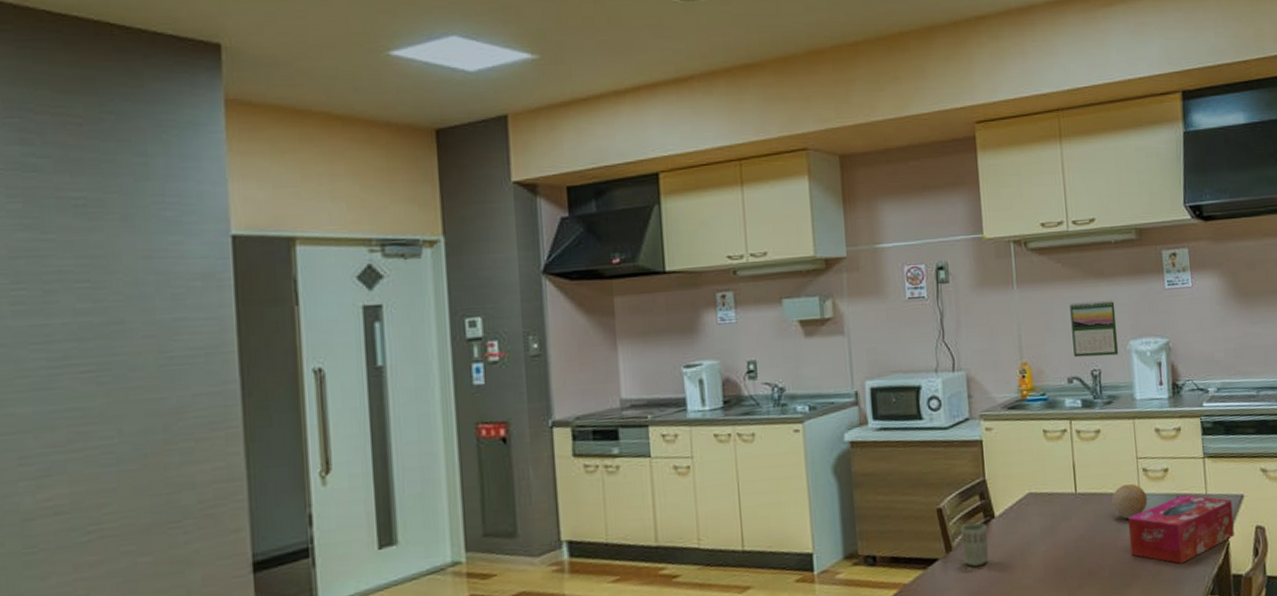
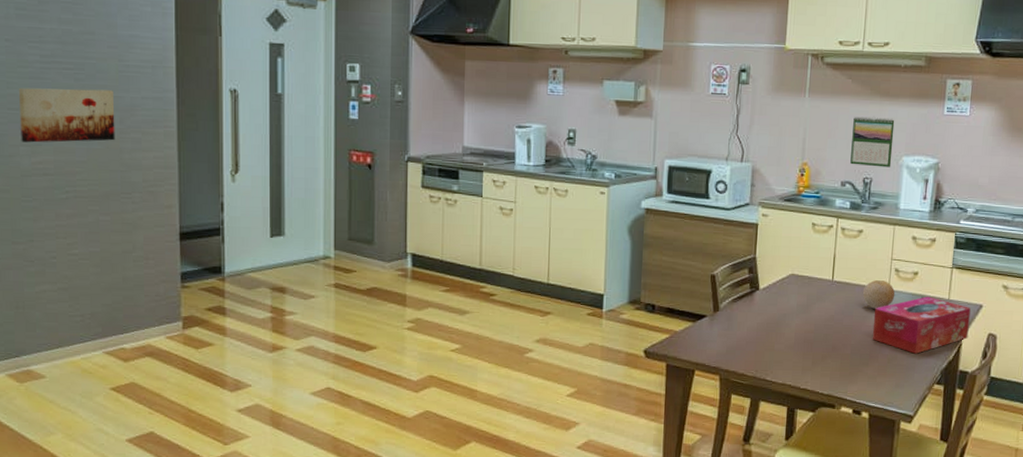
wall art: none [17,391,157,476] -> present [19,87,115,143]
cup: present [960,523,989,567] -> none [727,291,751,327]

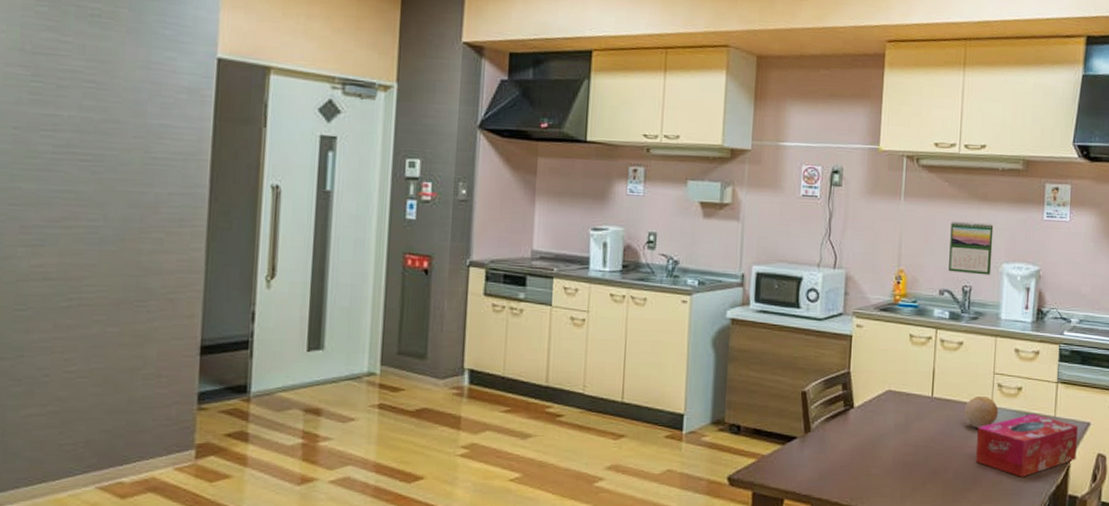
wall art: present [19,87,115,143] -> none [20,180,136,243]

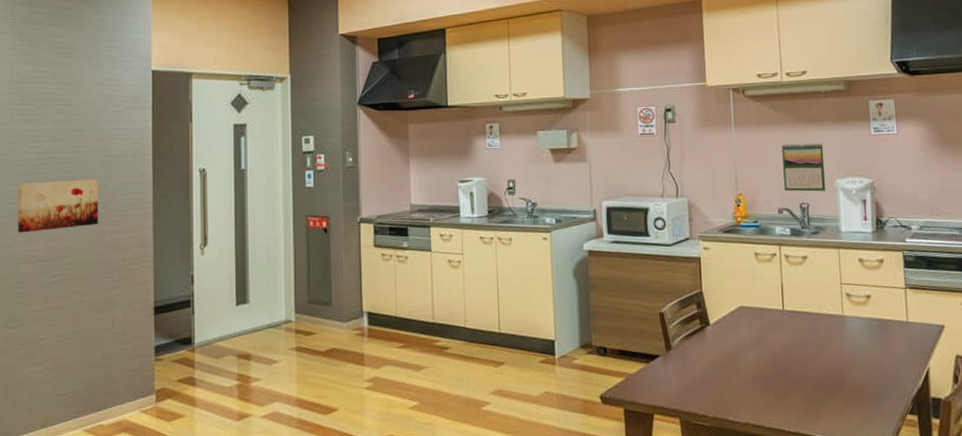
wall art: none [20,180,136,243] -> present [17,179,99,233]
fruit: present [964,396,999,428] -> none [816,306,851,337]
tissue box: present [975,414,1078,477] -> none [831,320,935,382]

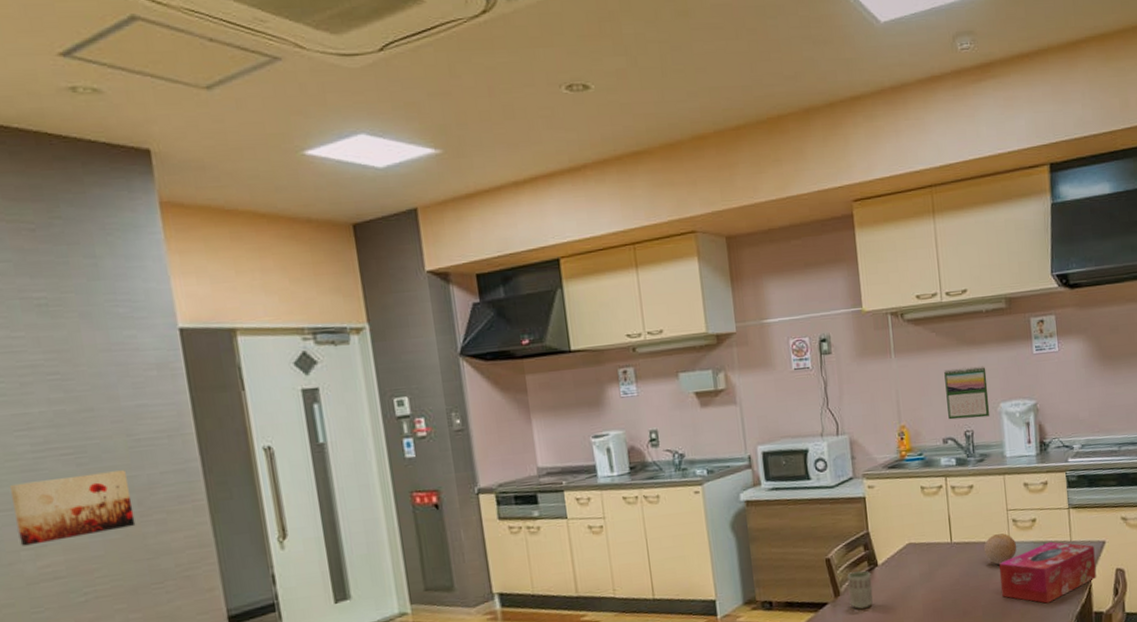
cup: none [679,328,704,365] -> present [847,570,874,609]
fruit: none [816,306,851,337] -> present [983,533,1017,565]
tissue box: none [831,320,935,382] -> present [999,541,1097,604]

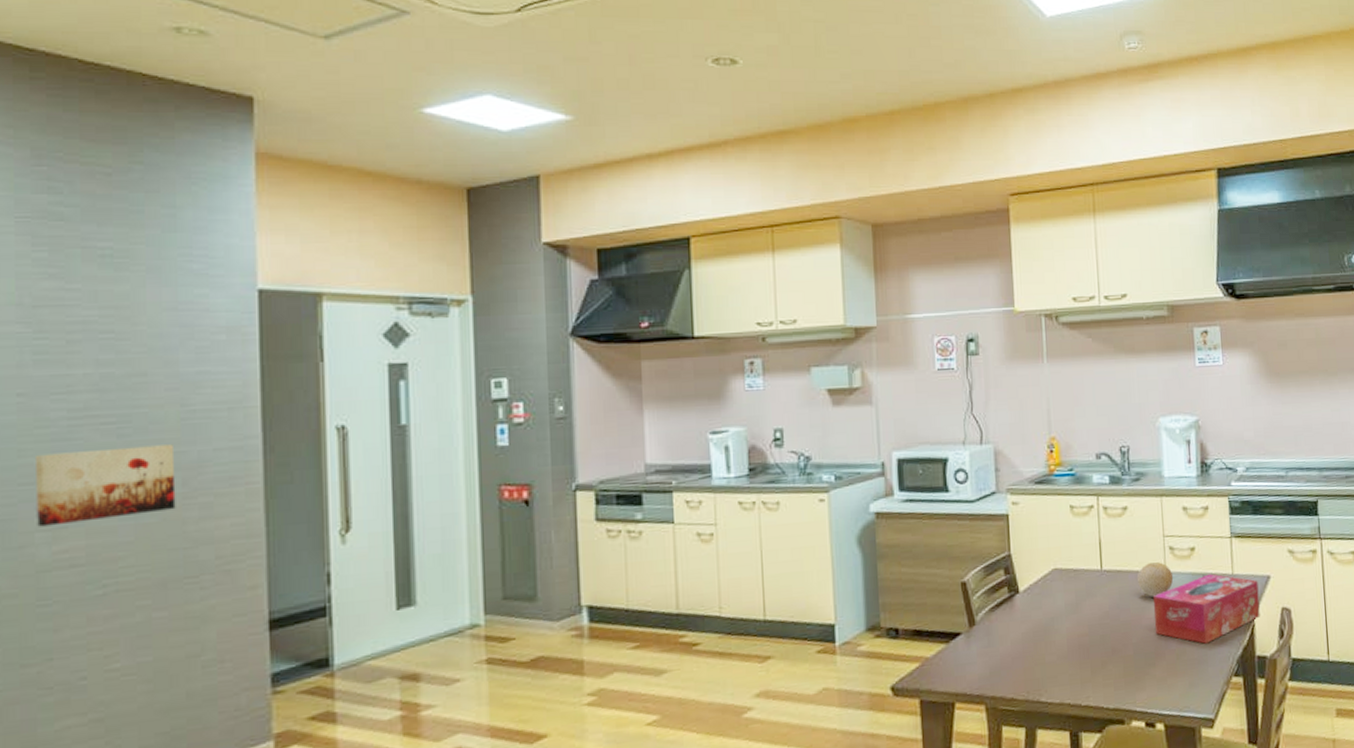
cup: present [847,570,874,609] -> none [984,597,1013,642]
calendar: present [944,366,990,420] -> none [1100,376,1148,433]

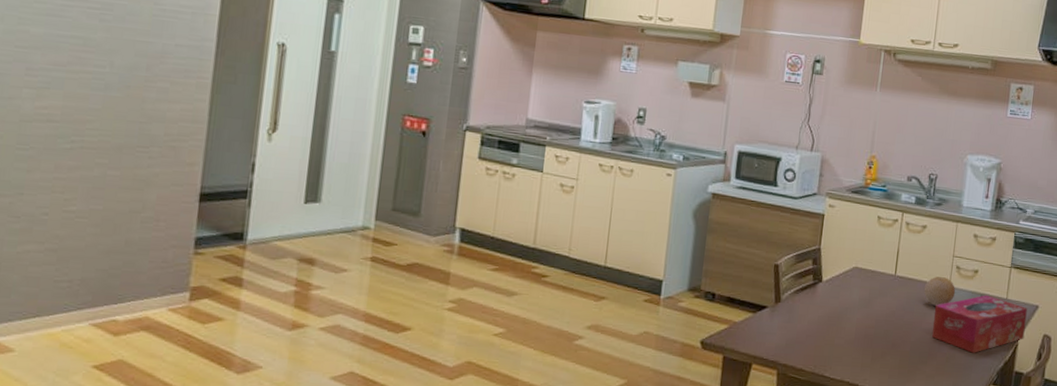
wall art: present [36,444,176,527] -> none [25,24,143,89]

